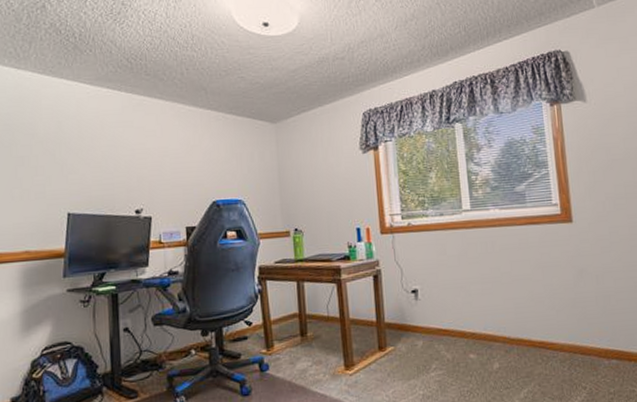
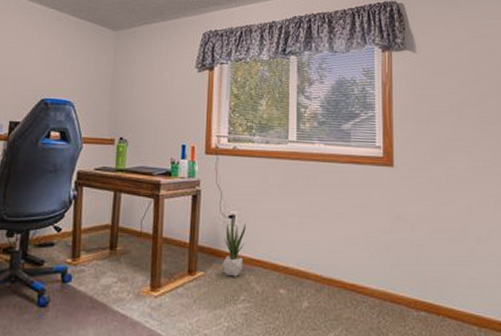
potted plant: none [409,294,432,348] -> present [223,220,246,277]

